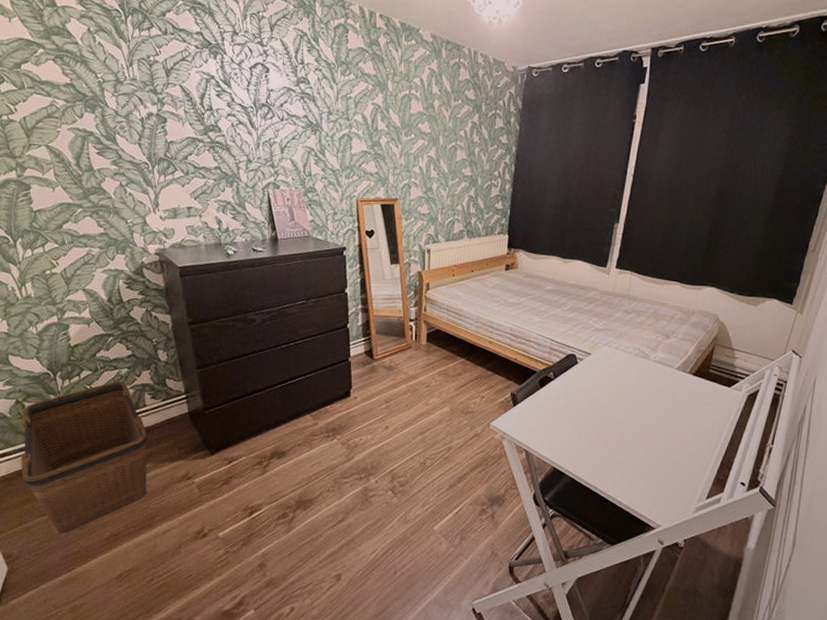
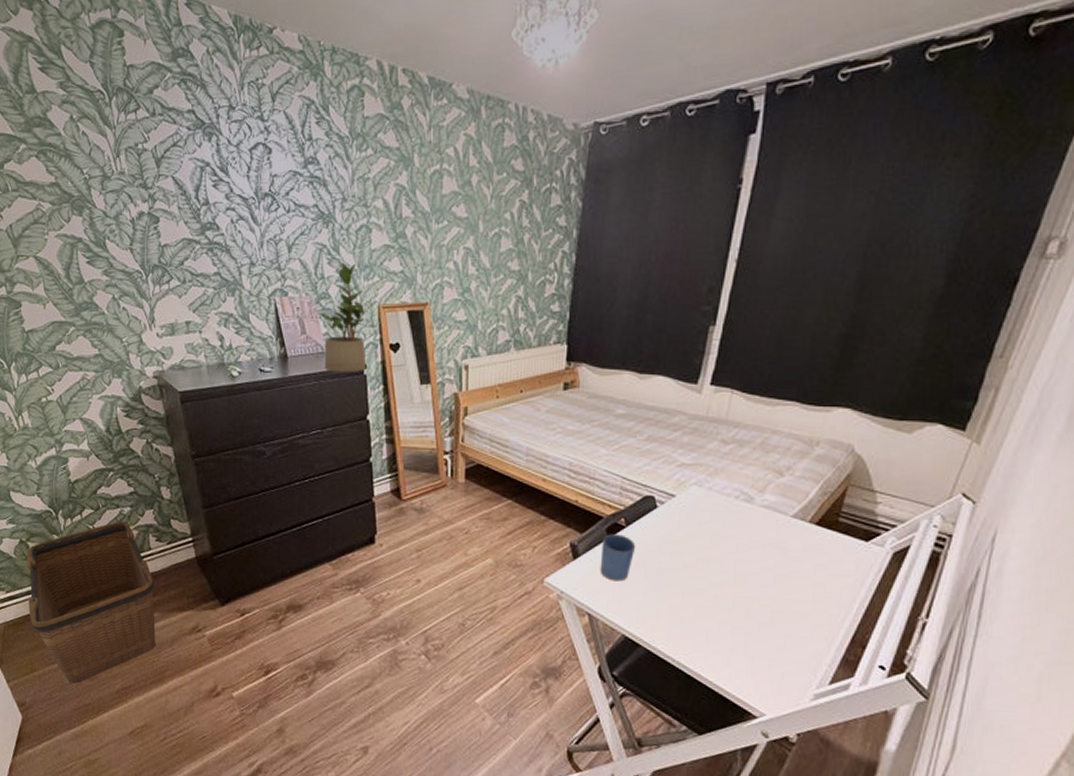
potted plant: none [307,163,352,254] -> present [320,262,373,374]
mug: none [534,385,562,423] -> present [600,534,636,582]

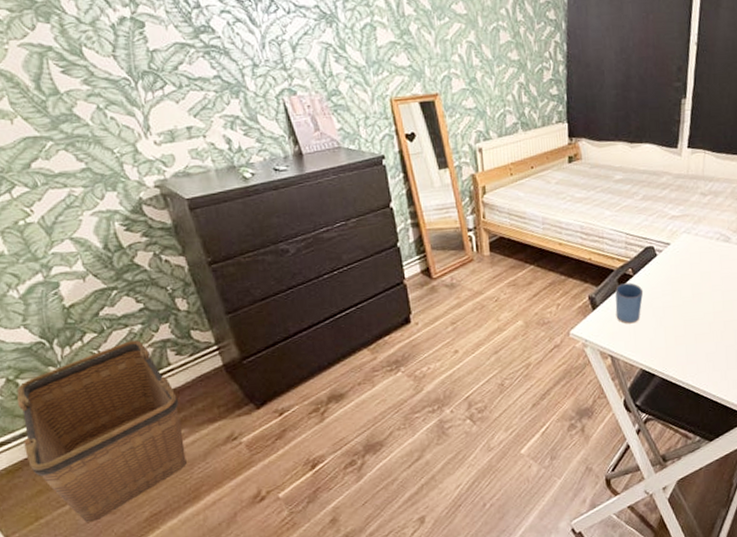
potted plant: present [320,262,373,374] -> none [332,59,385,166]

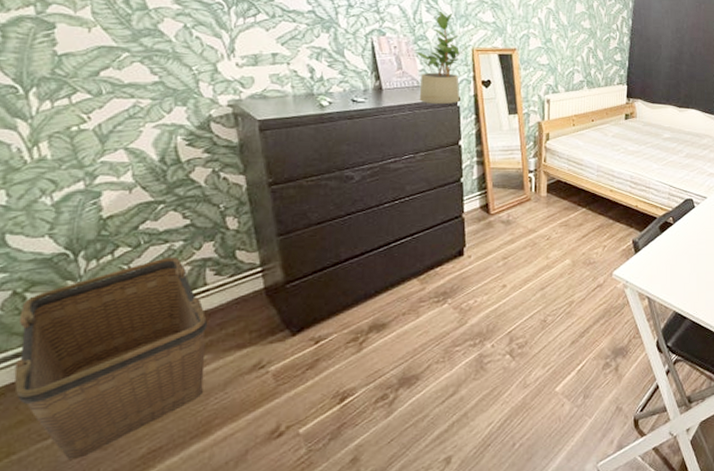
potted plant: none [332,59,385,166] -> present [417,10,467,105]
mug: present [615,283,644,324] -> none [655,230,681,268]

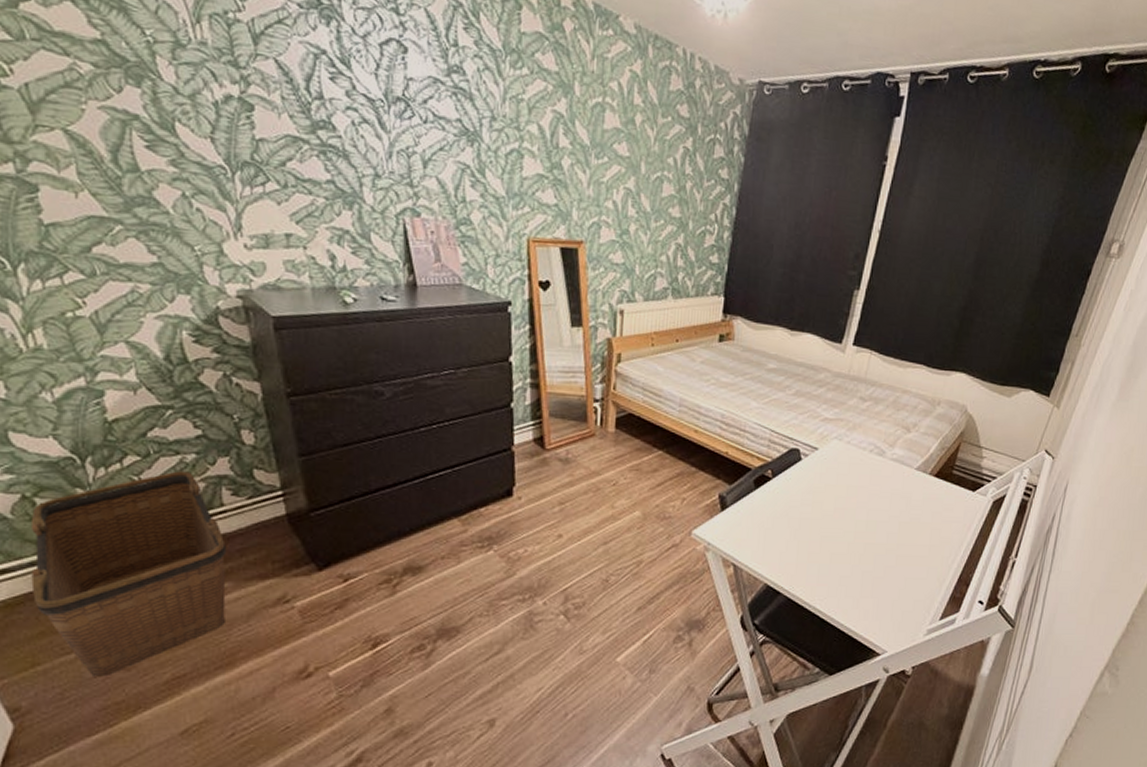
potted plant: present [417,10,467,105] -> none [459,186,522,310]

